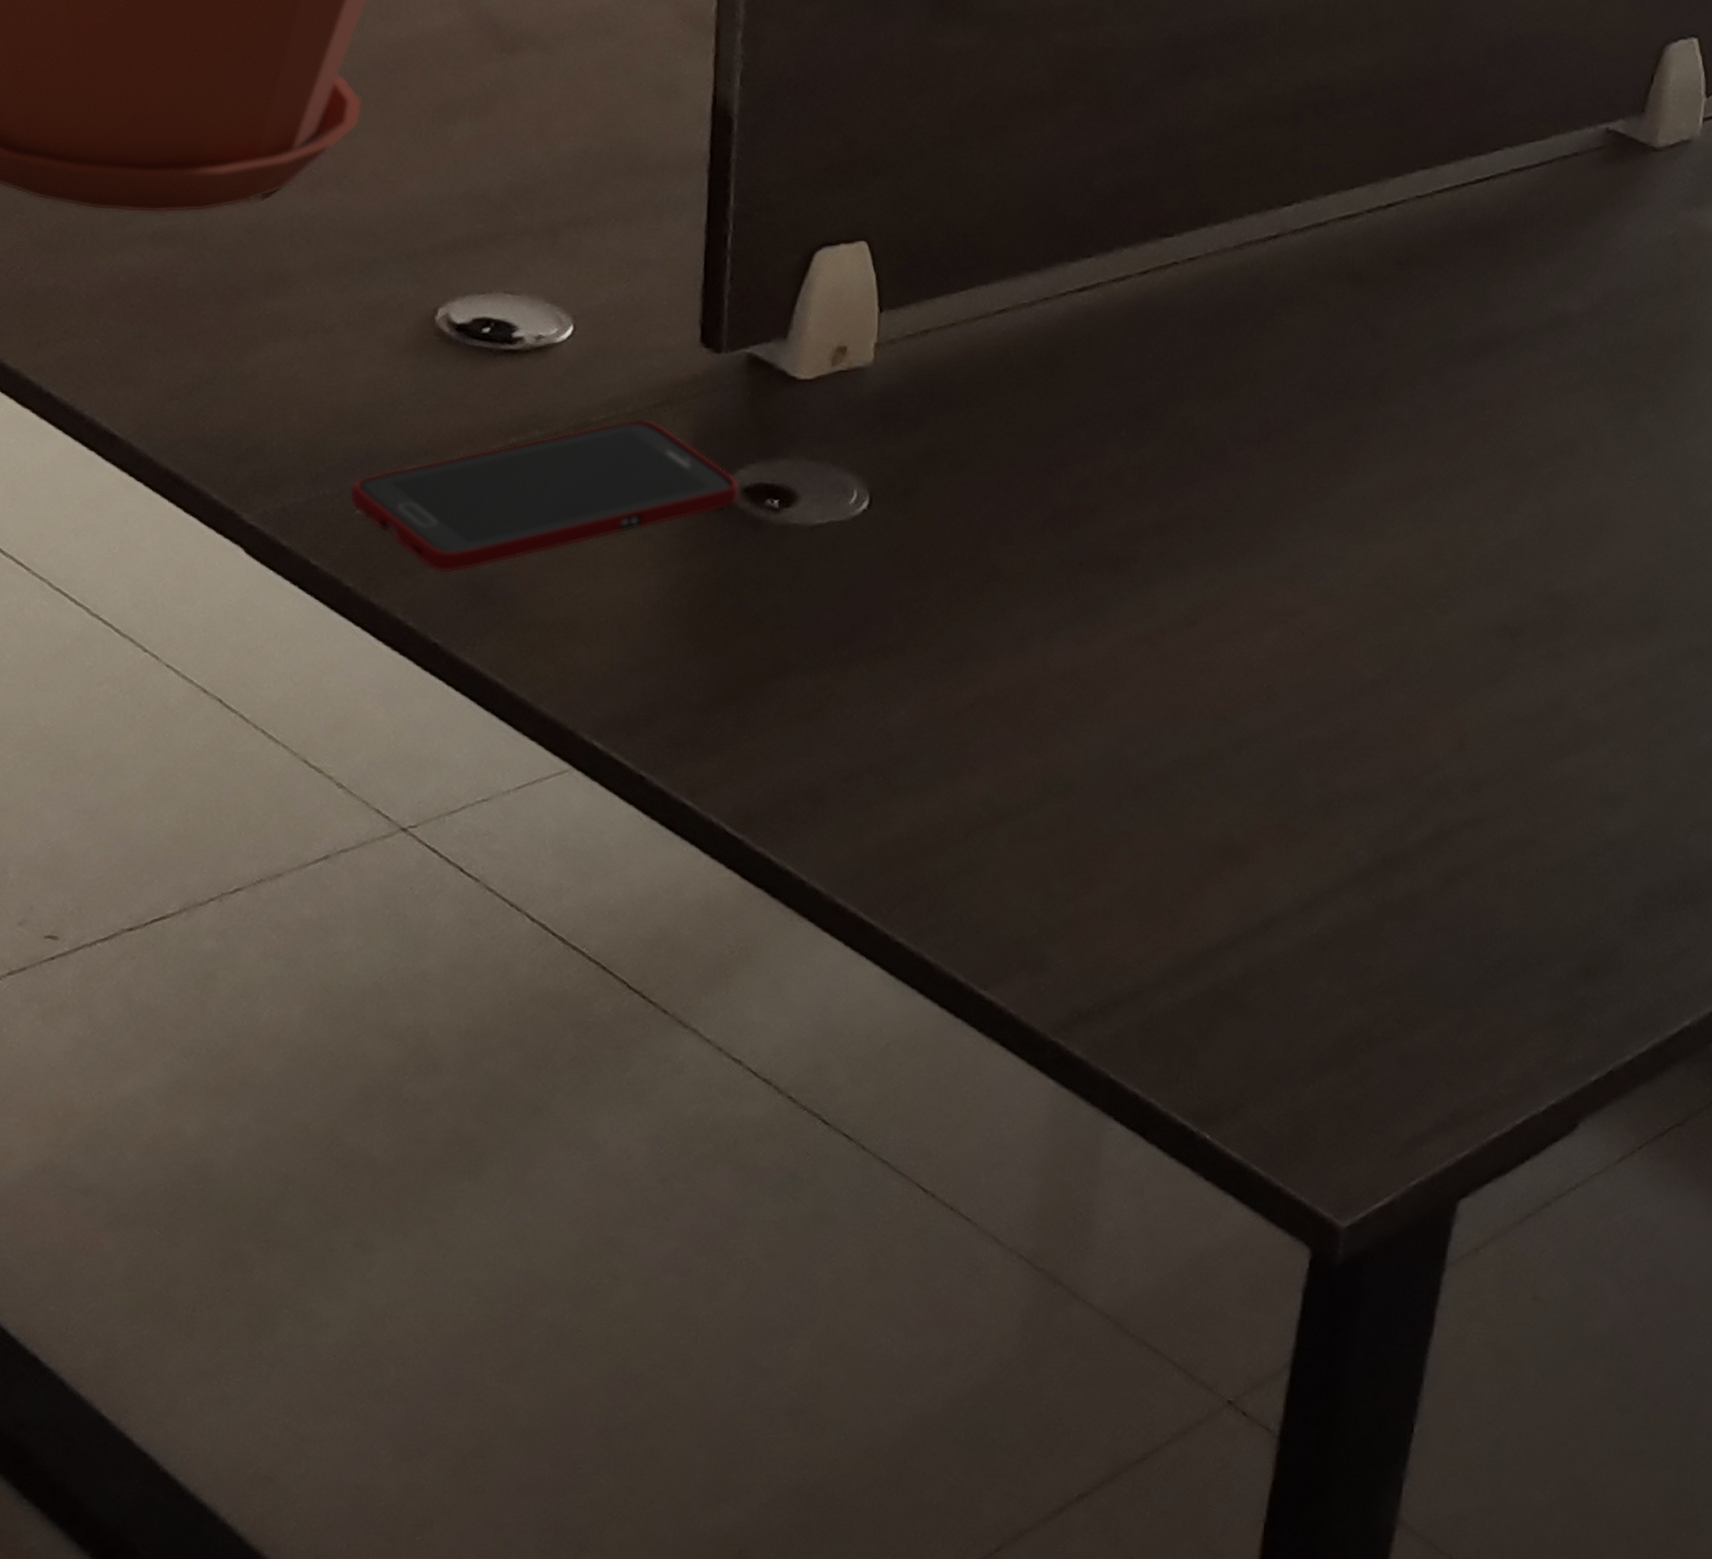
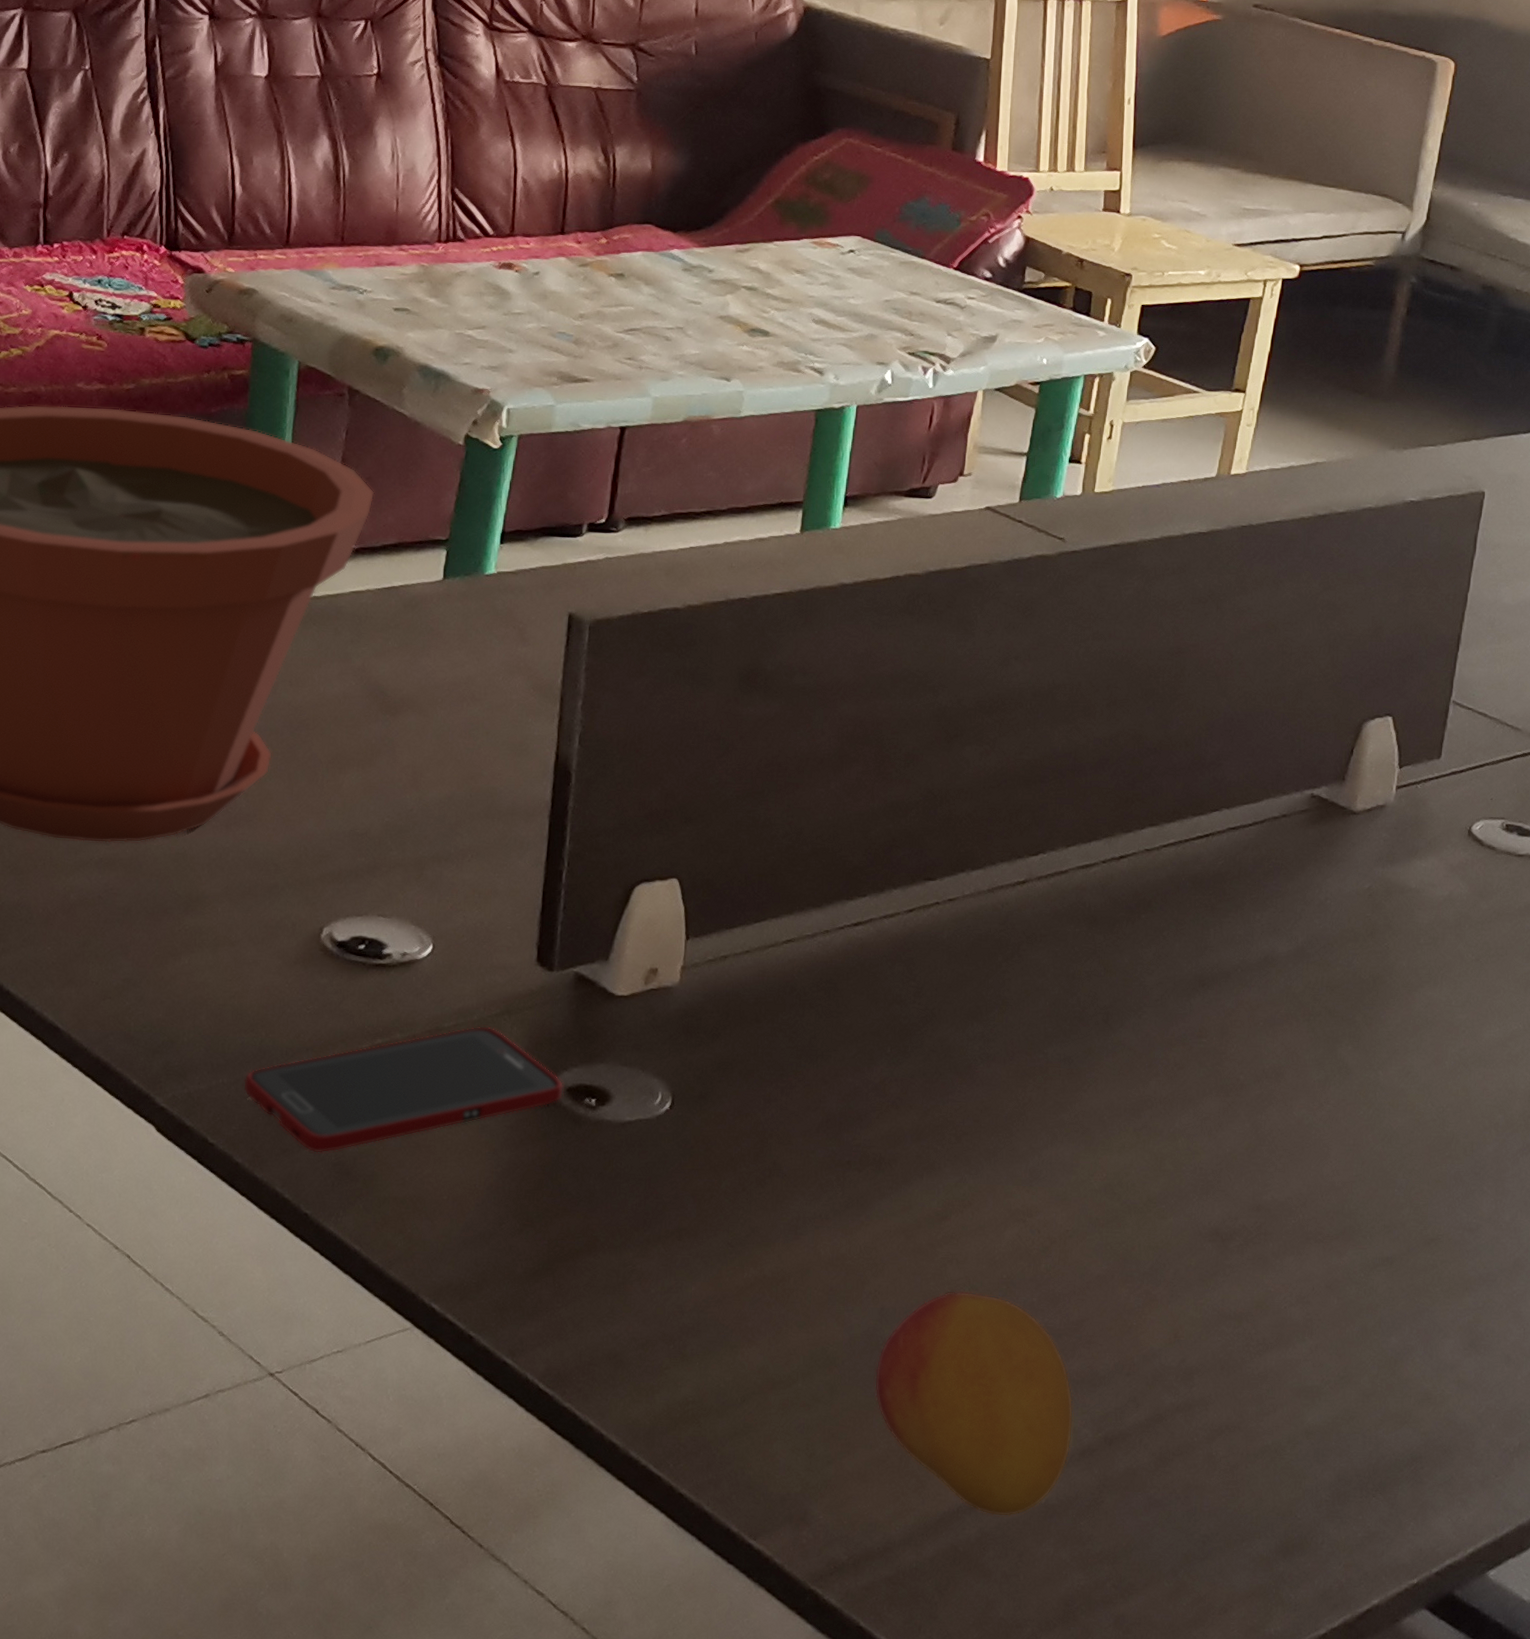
fruit: none [1118,702,1347,951] -> present [874,1290,1074,1517]

